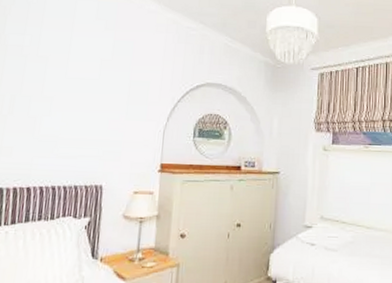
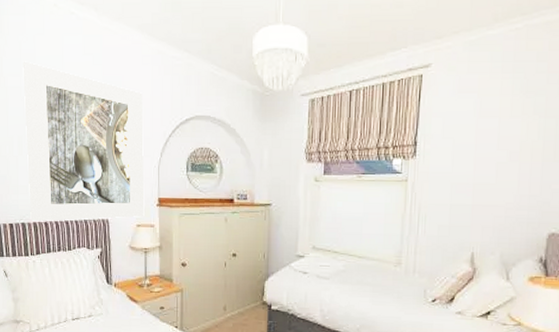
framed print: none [10,21,154,187] -> present [23,61,145,222]

